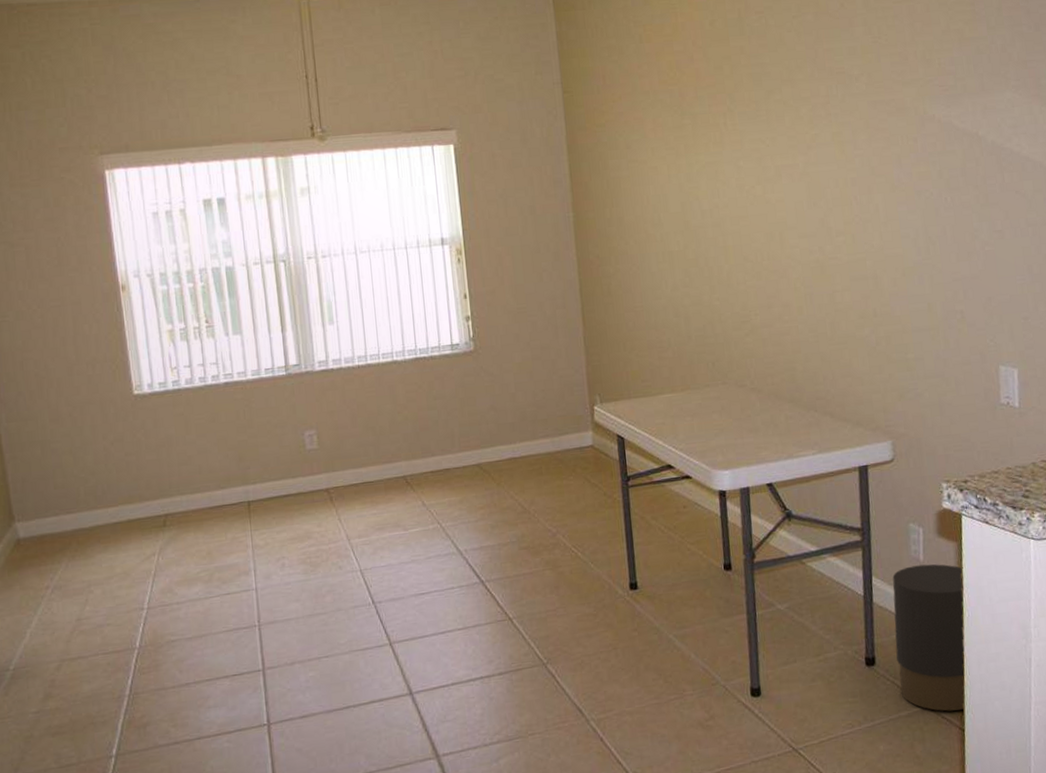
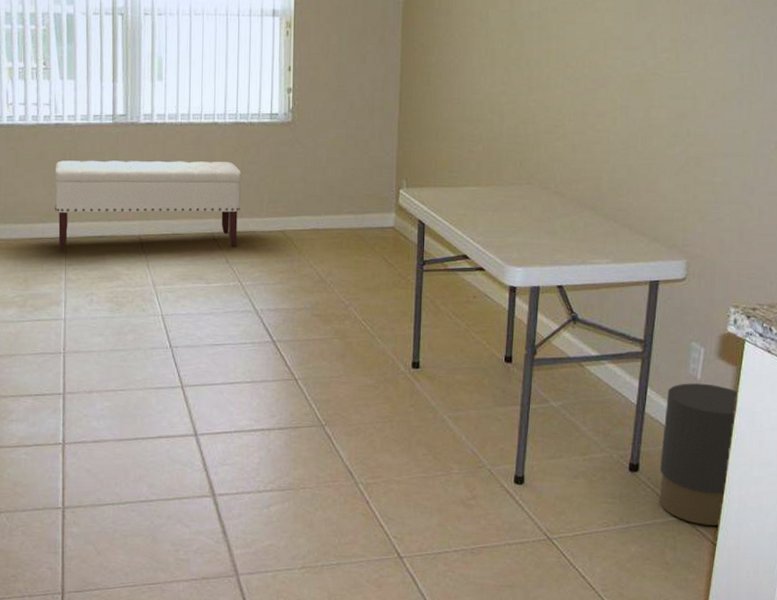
bench: none [229,400,432,515] -> present [54,160,242,250]

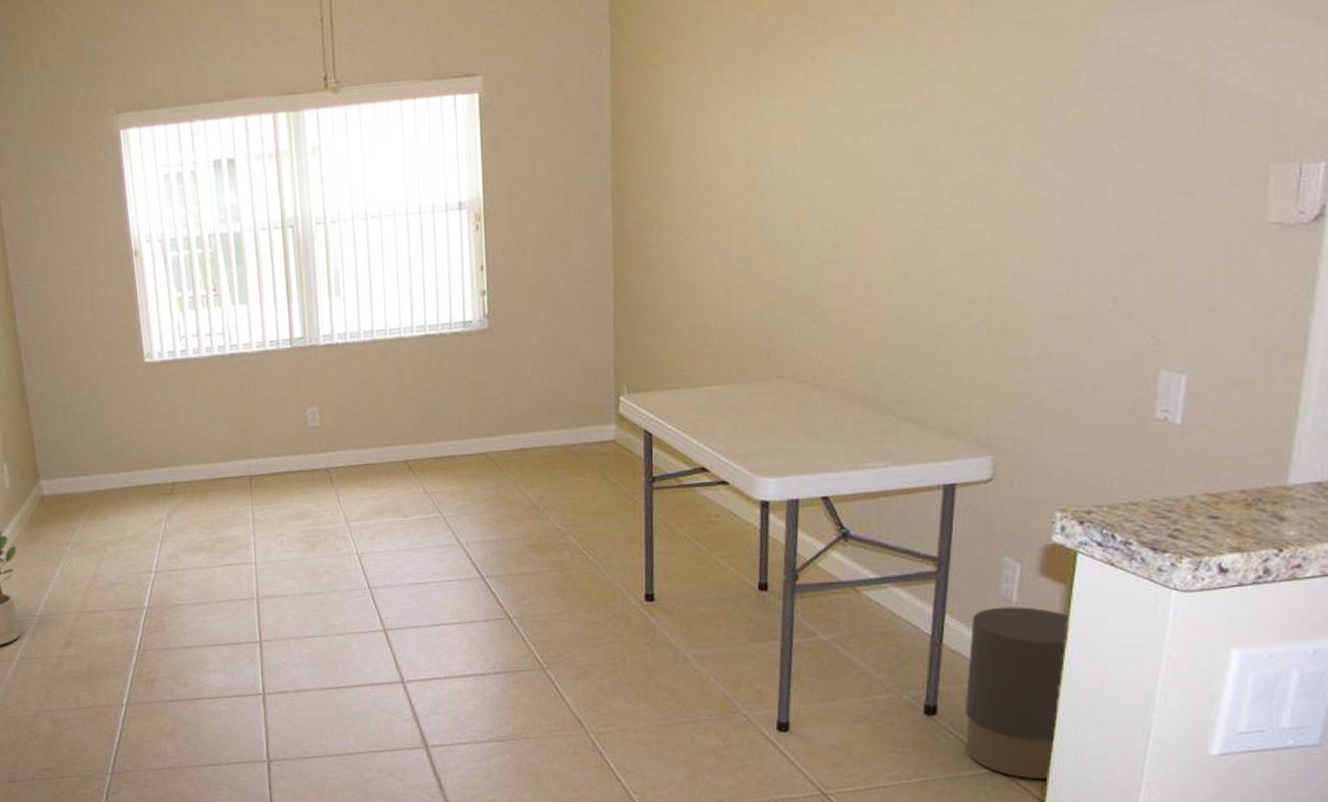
bench: present [54,160,242,250] -> none [233,380,436,489]

